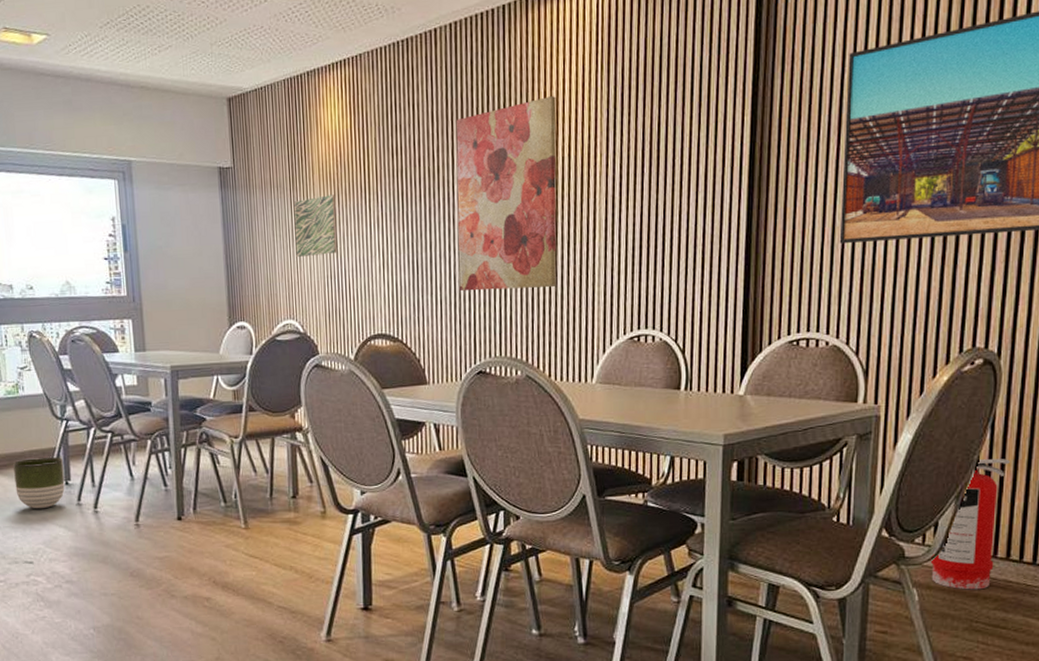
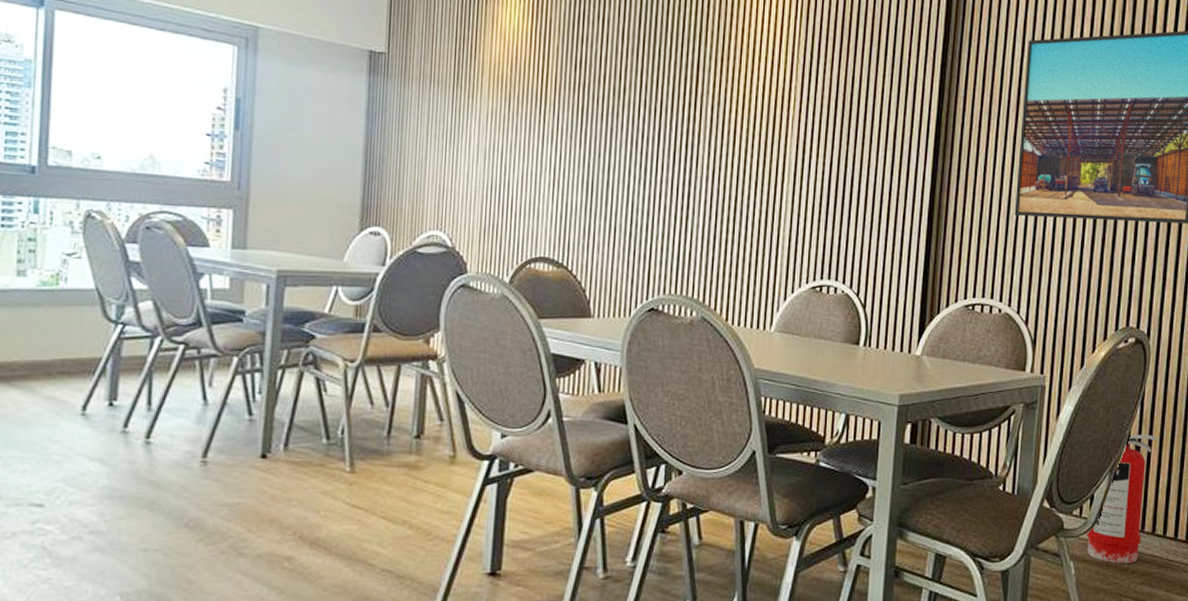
planter: present [13,456,65,509] -> none [33,368,109,436]
wall art: present [294,194,337,258] -> none [452,99,506,164]
wall art: present [456,96,557,292] -> none [637,33,754,227]

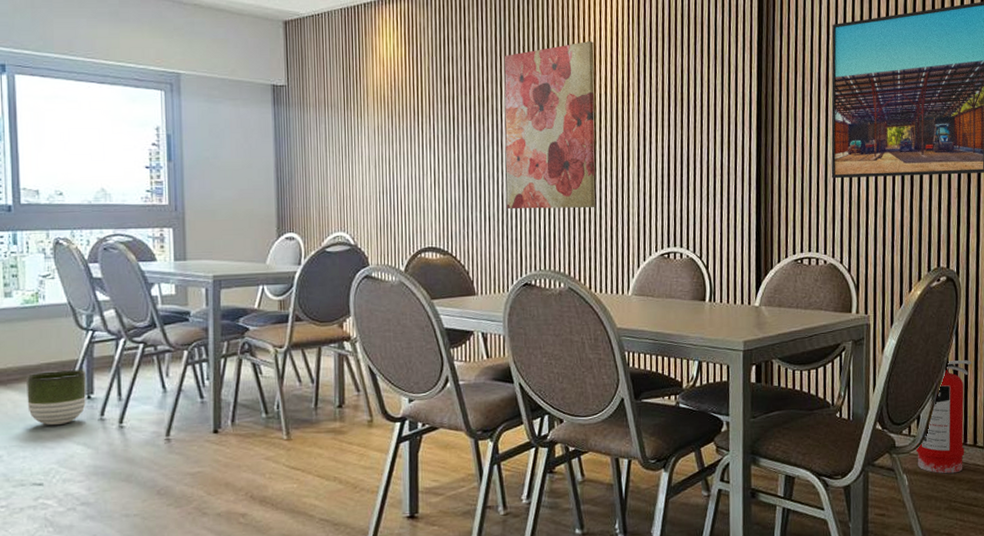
planter: none [33,368,109,436] -> present [27,369,86,426]
wall art: none [637,33,754,227] -> present [504,41,596,210]

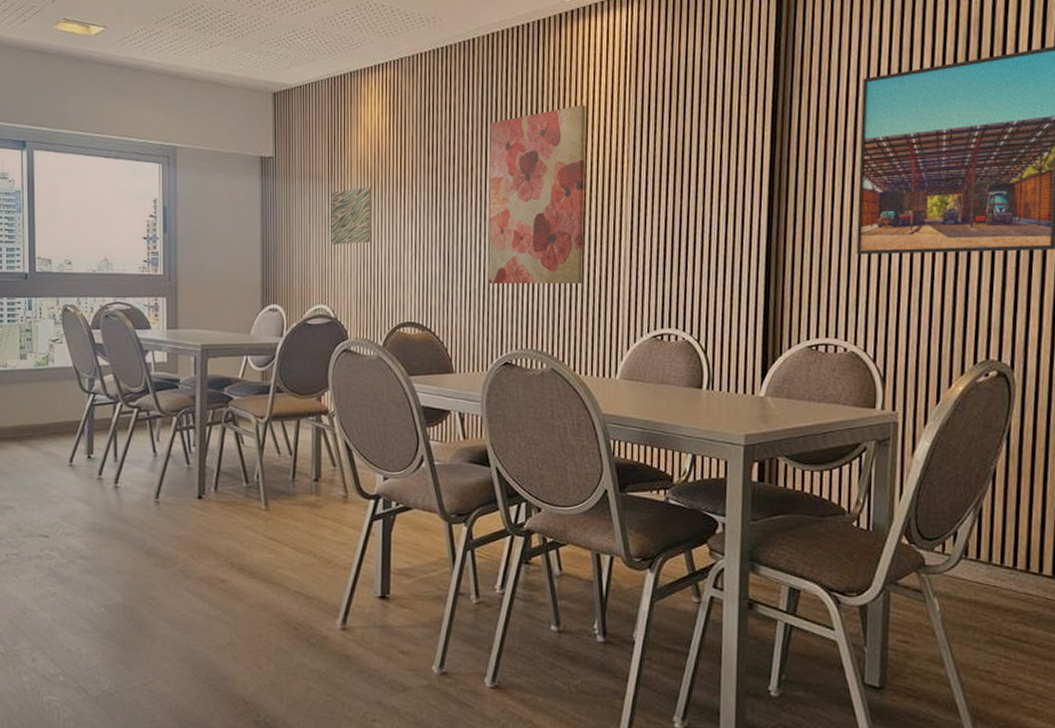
planter: present [27,369,86,426] -> none [37,429,87,482]
wall art: none [348,116,389,173] -> present [331,187,372,245]
fire extinguisher: present [915,360,972,474] -> none [950,470,1027,602]

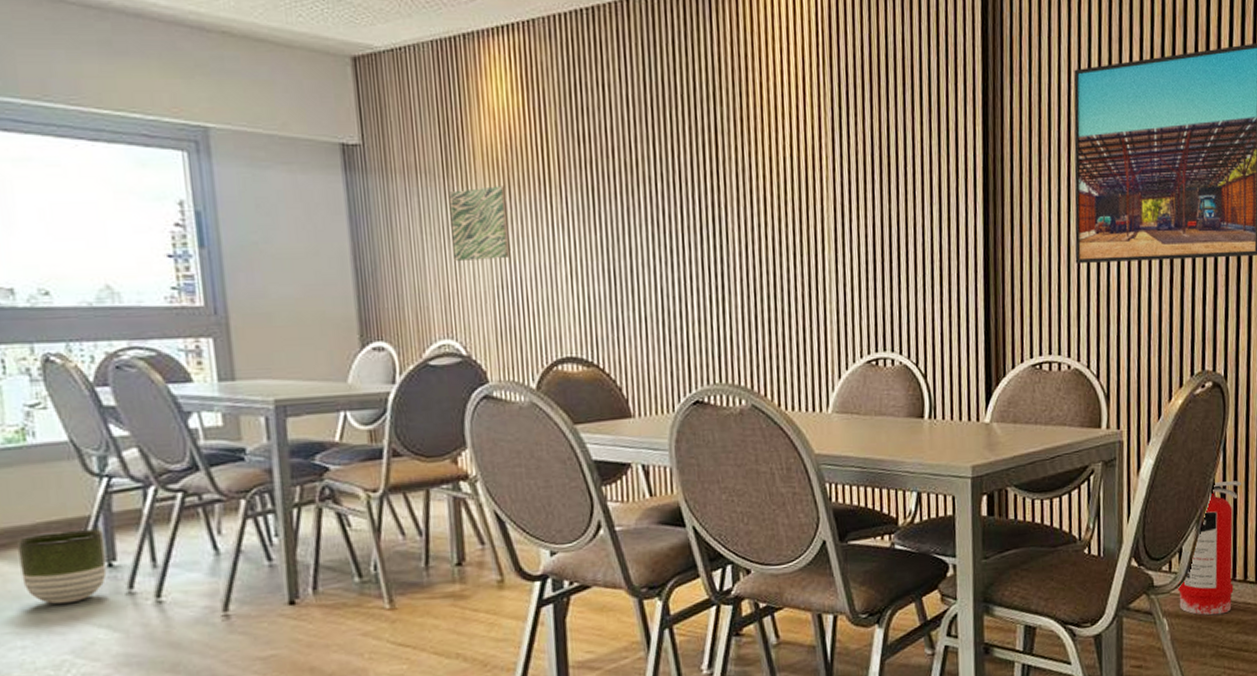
planter: none [37,429,87,482] -> present [17,529,107,605]
wall art: present [488,105,586,285] -> none [657,88,783,307]
fire extinguisher: none [950,470,1027,602] -> present [1177,480,1242,616]

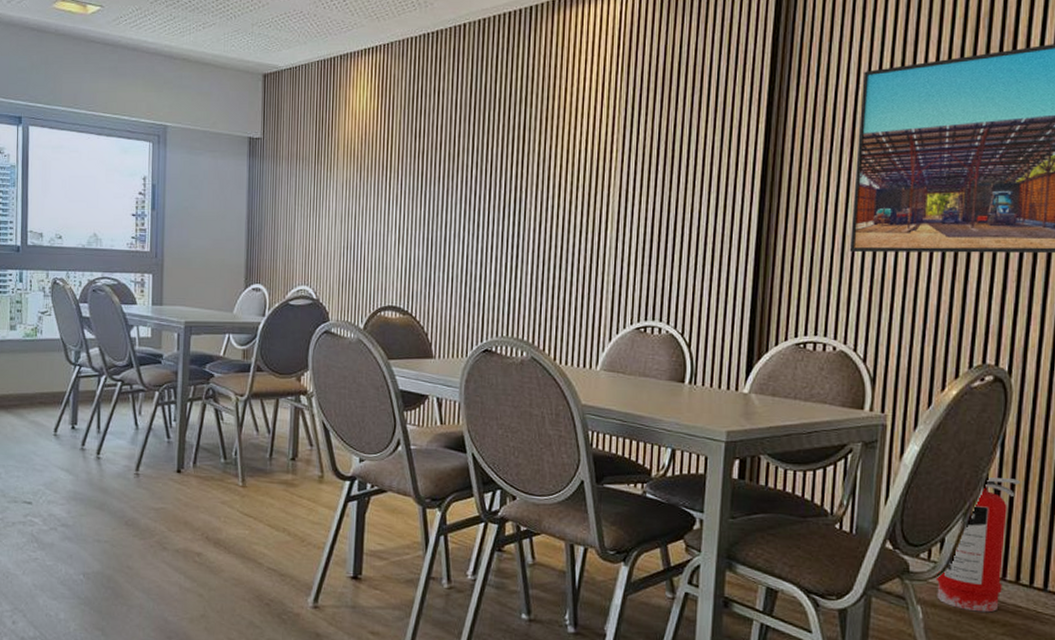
planter: present [17,529,107,605] -> none [23,399,71,451]
wall art: present [450,186,509,262] -> none [315,170,358,227]

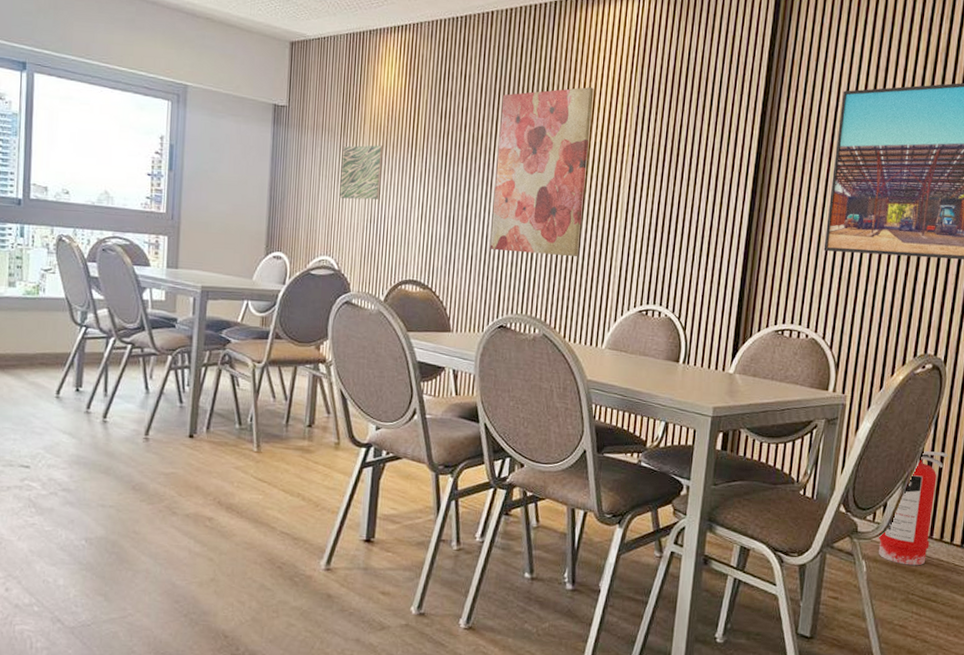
wall art: none [315,170,358,227] -> present [339,145,383,200]
wall art: none [471,93,576,274] -> present [490,87,594,257]

